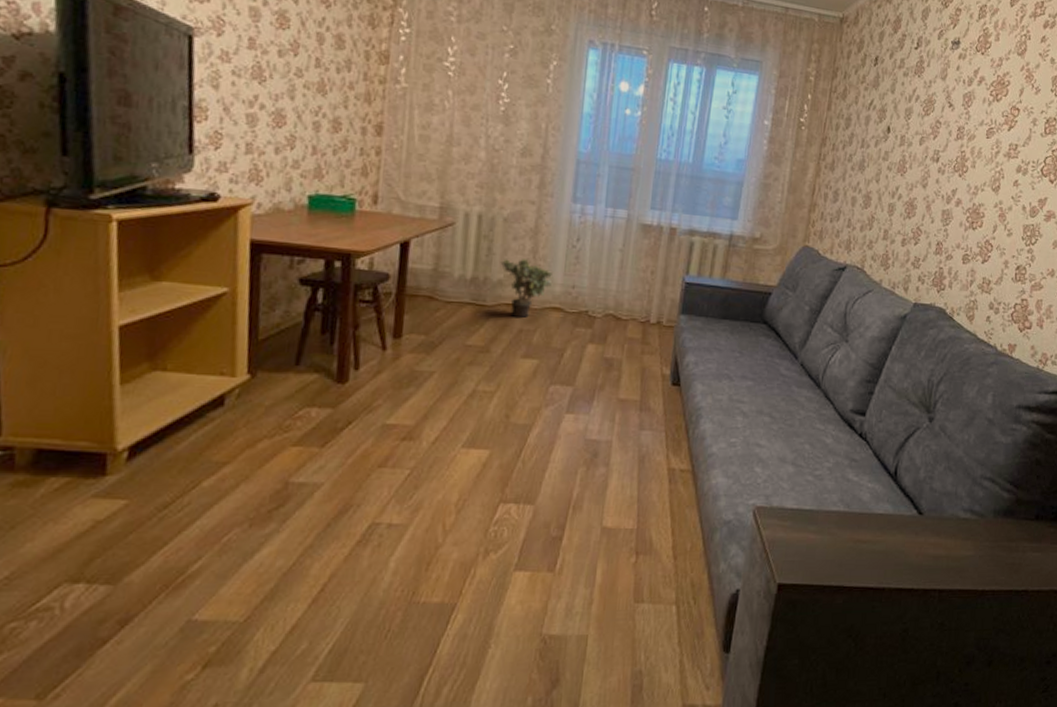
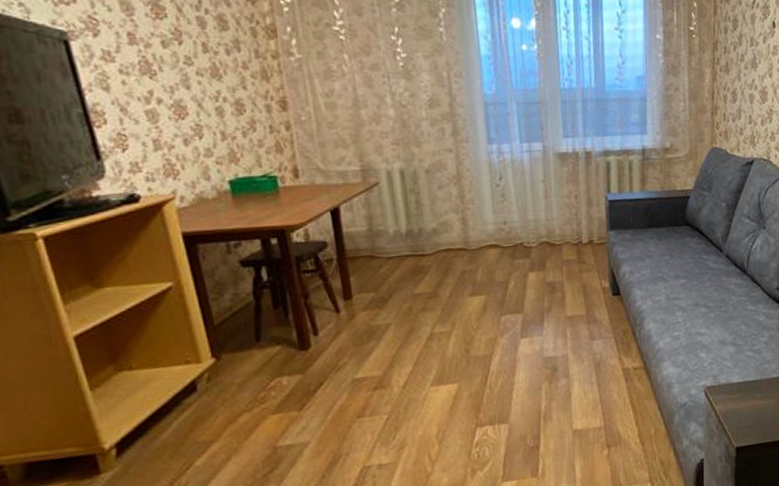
potted plant: present [500,259,553,318] -> none [430,205,485,261]

